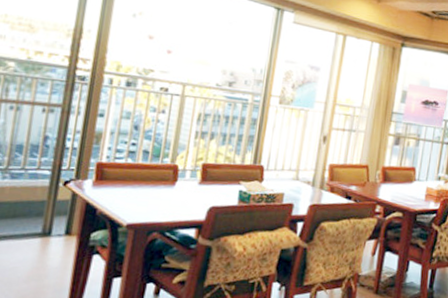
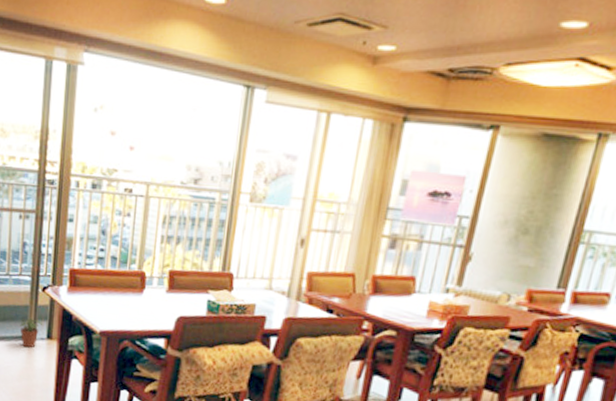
potted plant: none [33,214,62,246] -> present [20,318,43,348]

